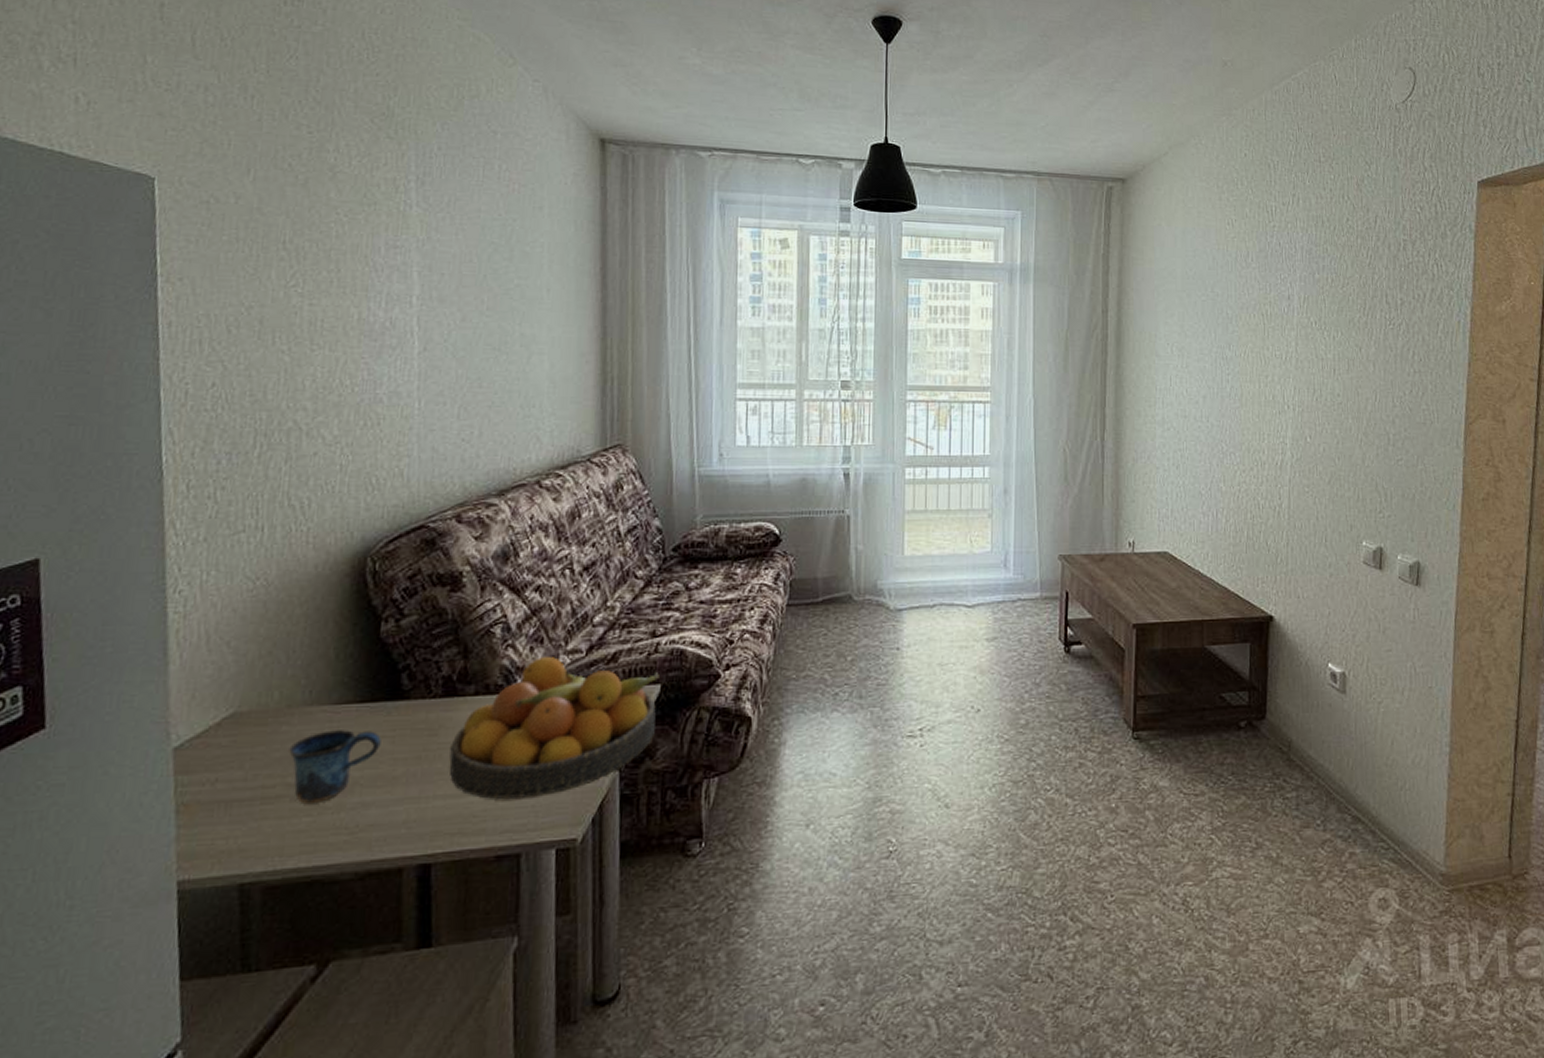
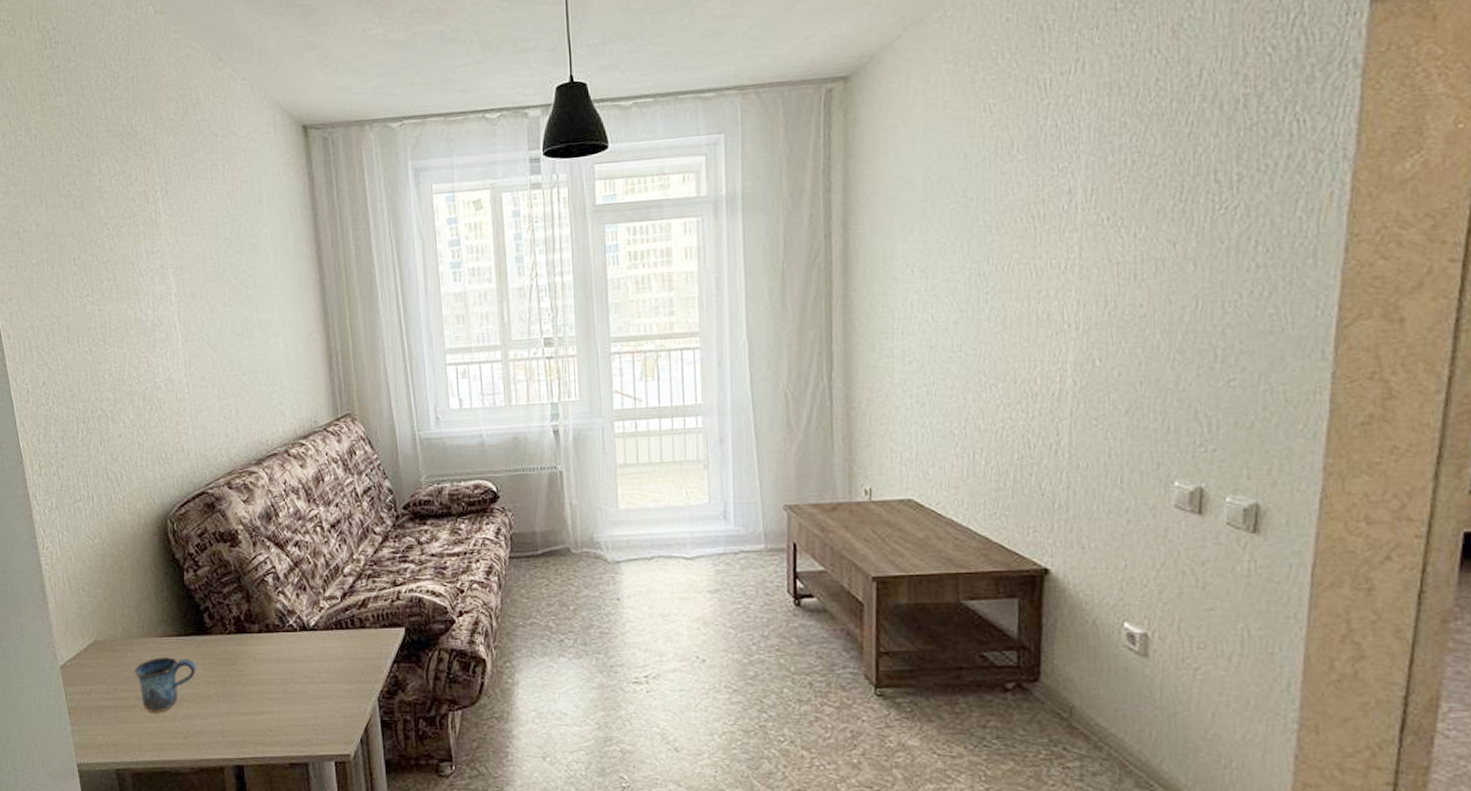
fruit bowl: present [449,656,659,800] -> none [246,601,404,719]

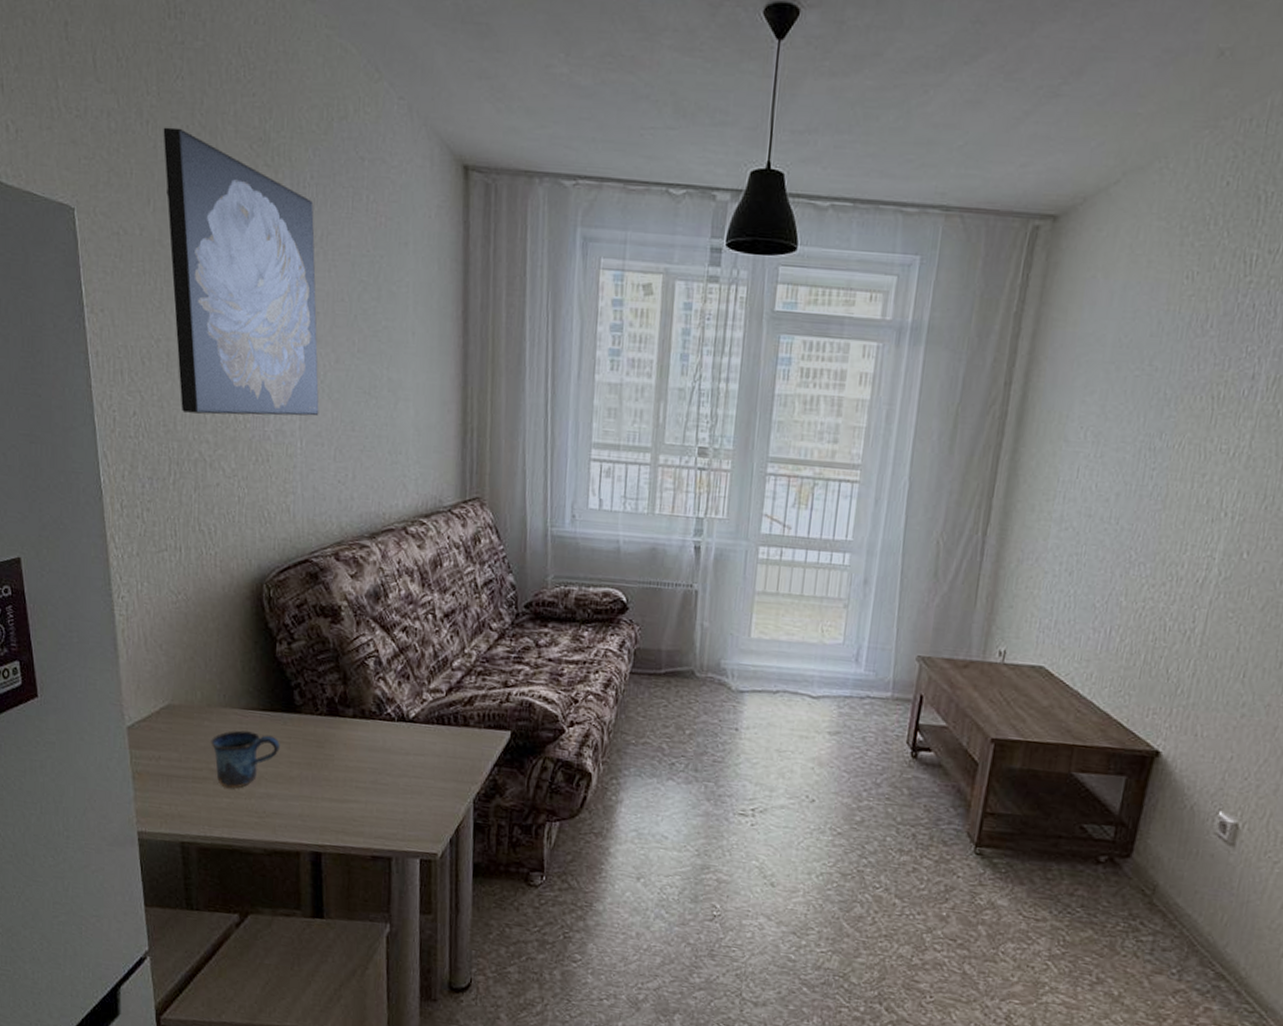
wall art: none [48,136,201,376] -> present [163,127,319,416]

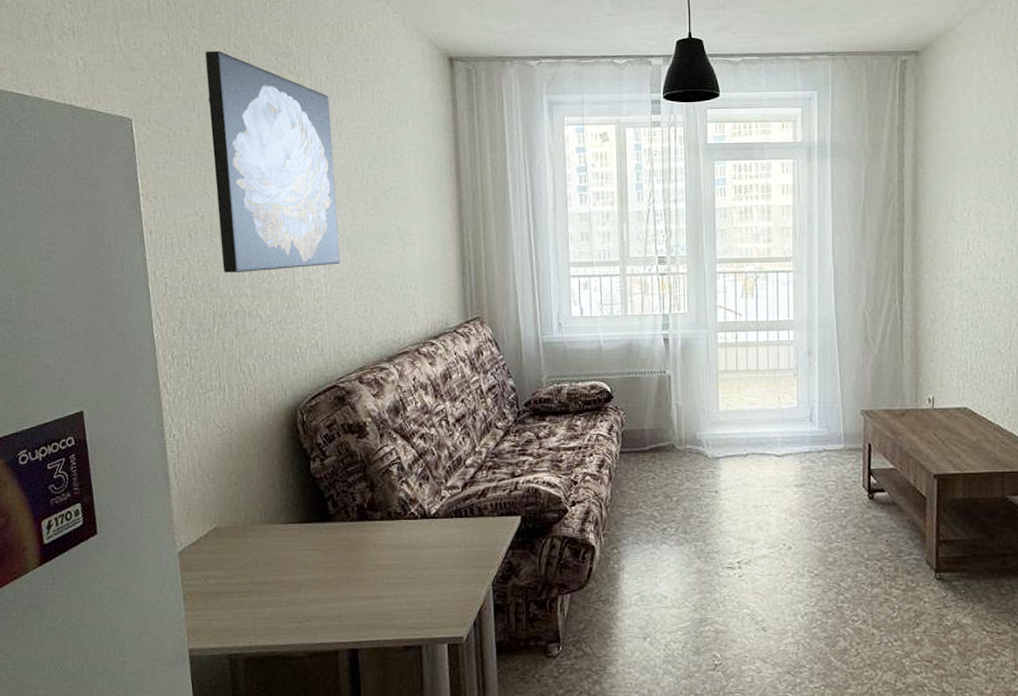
mug: present [211,730,280,789] -> none [254,543,317,599]

